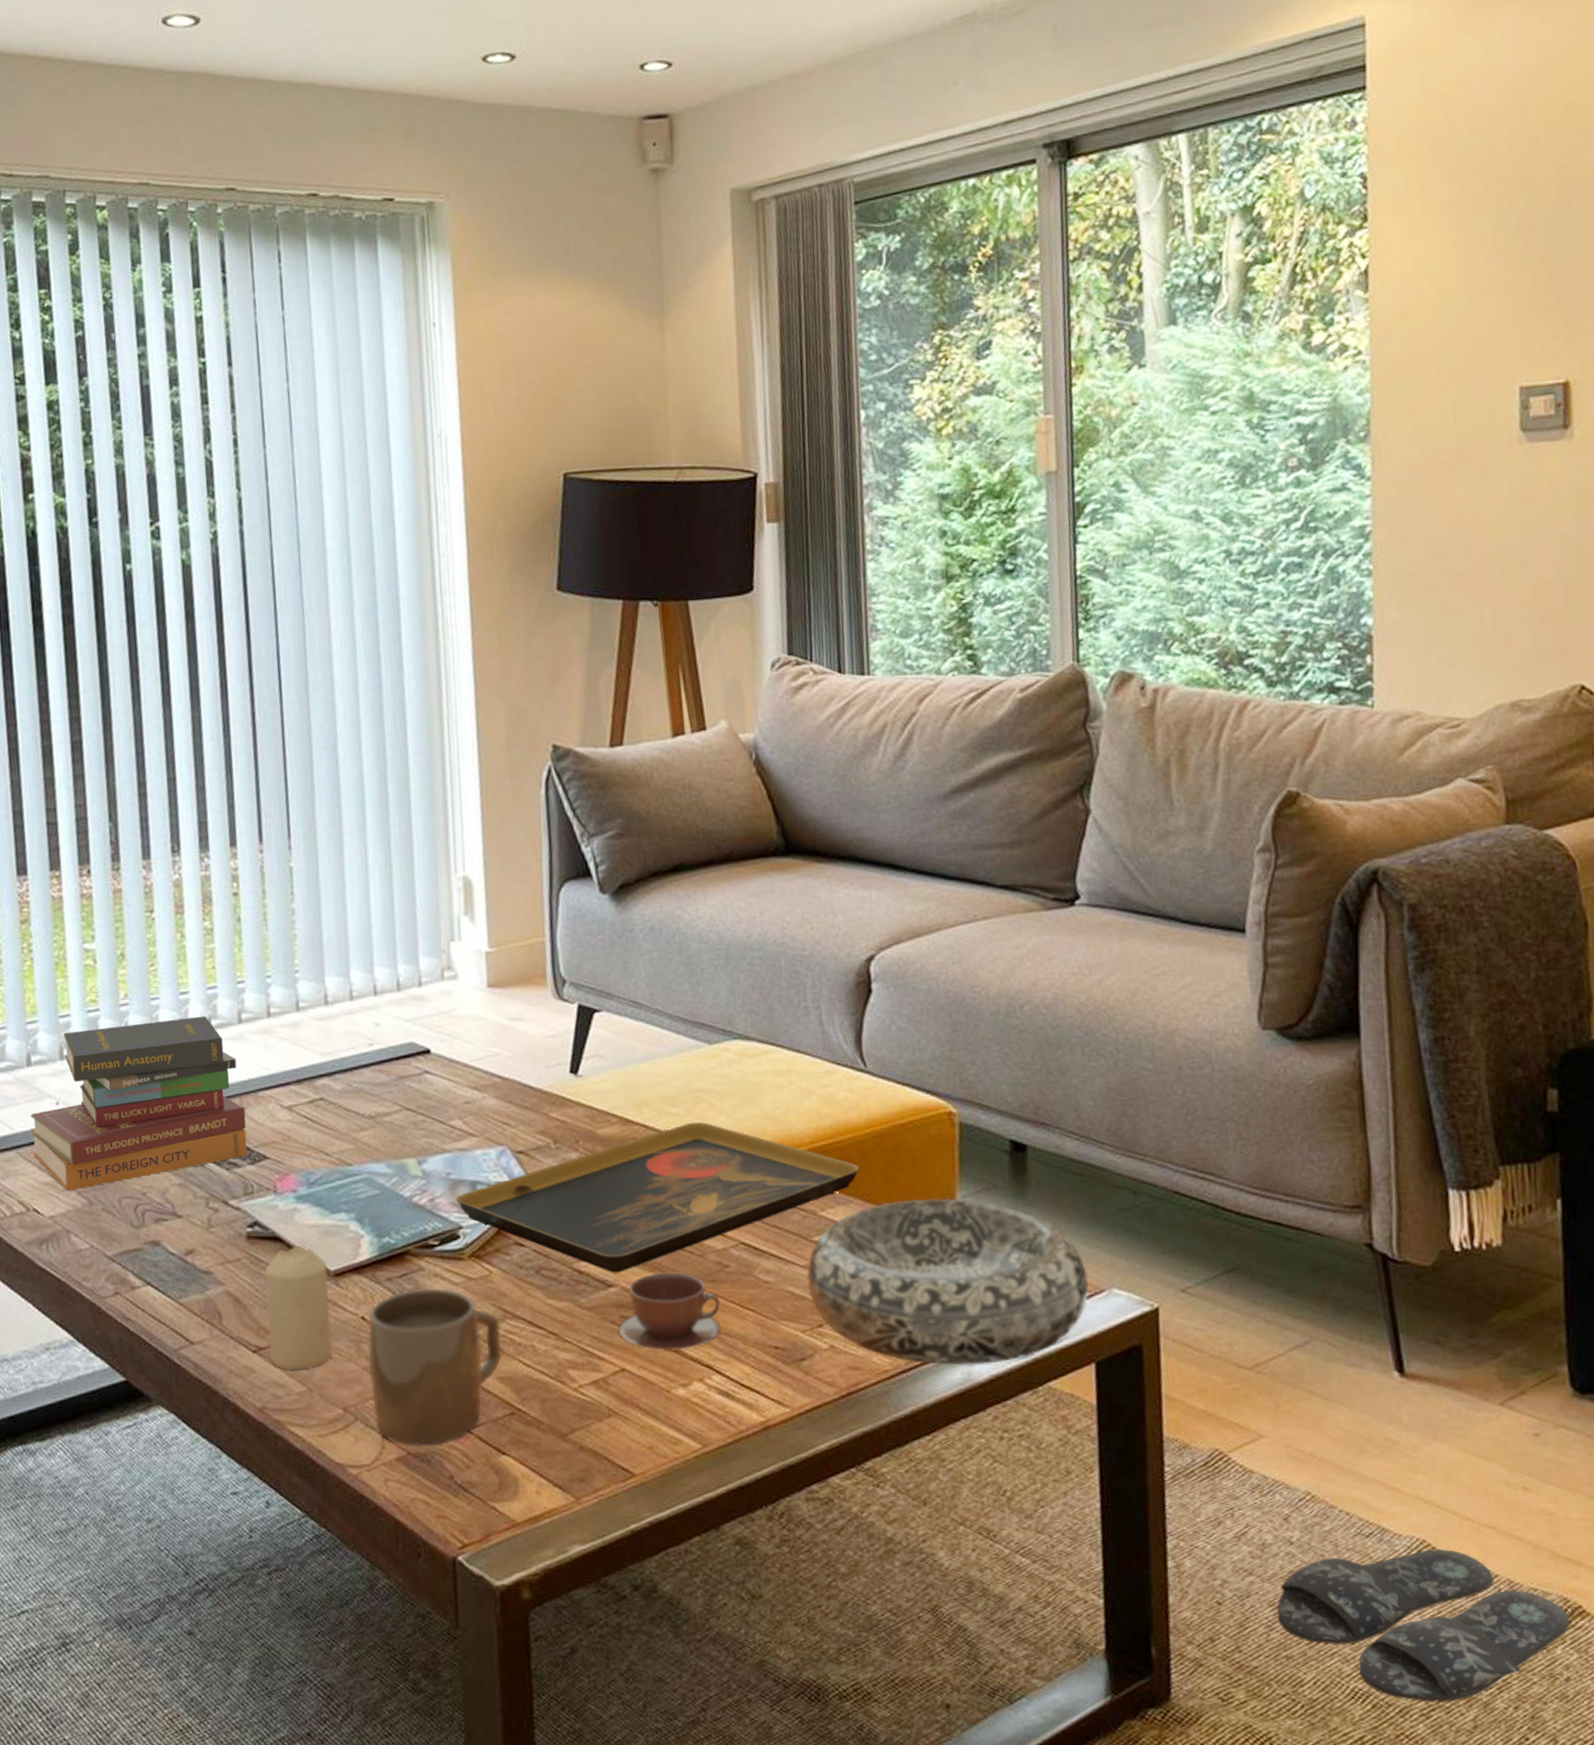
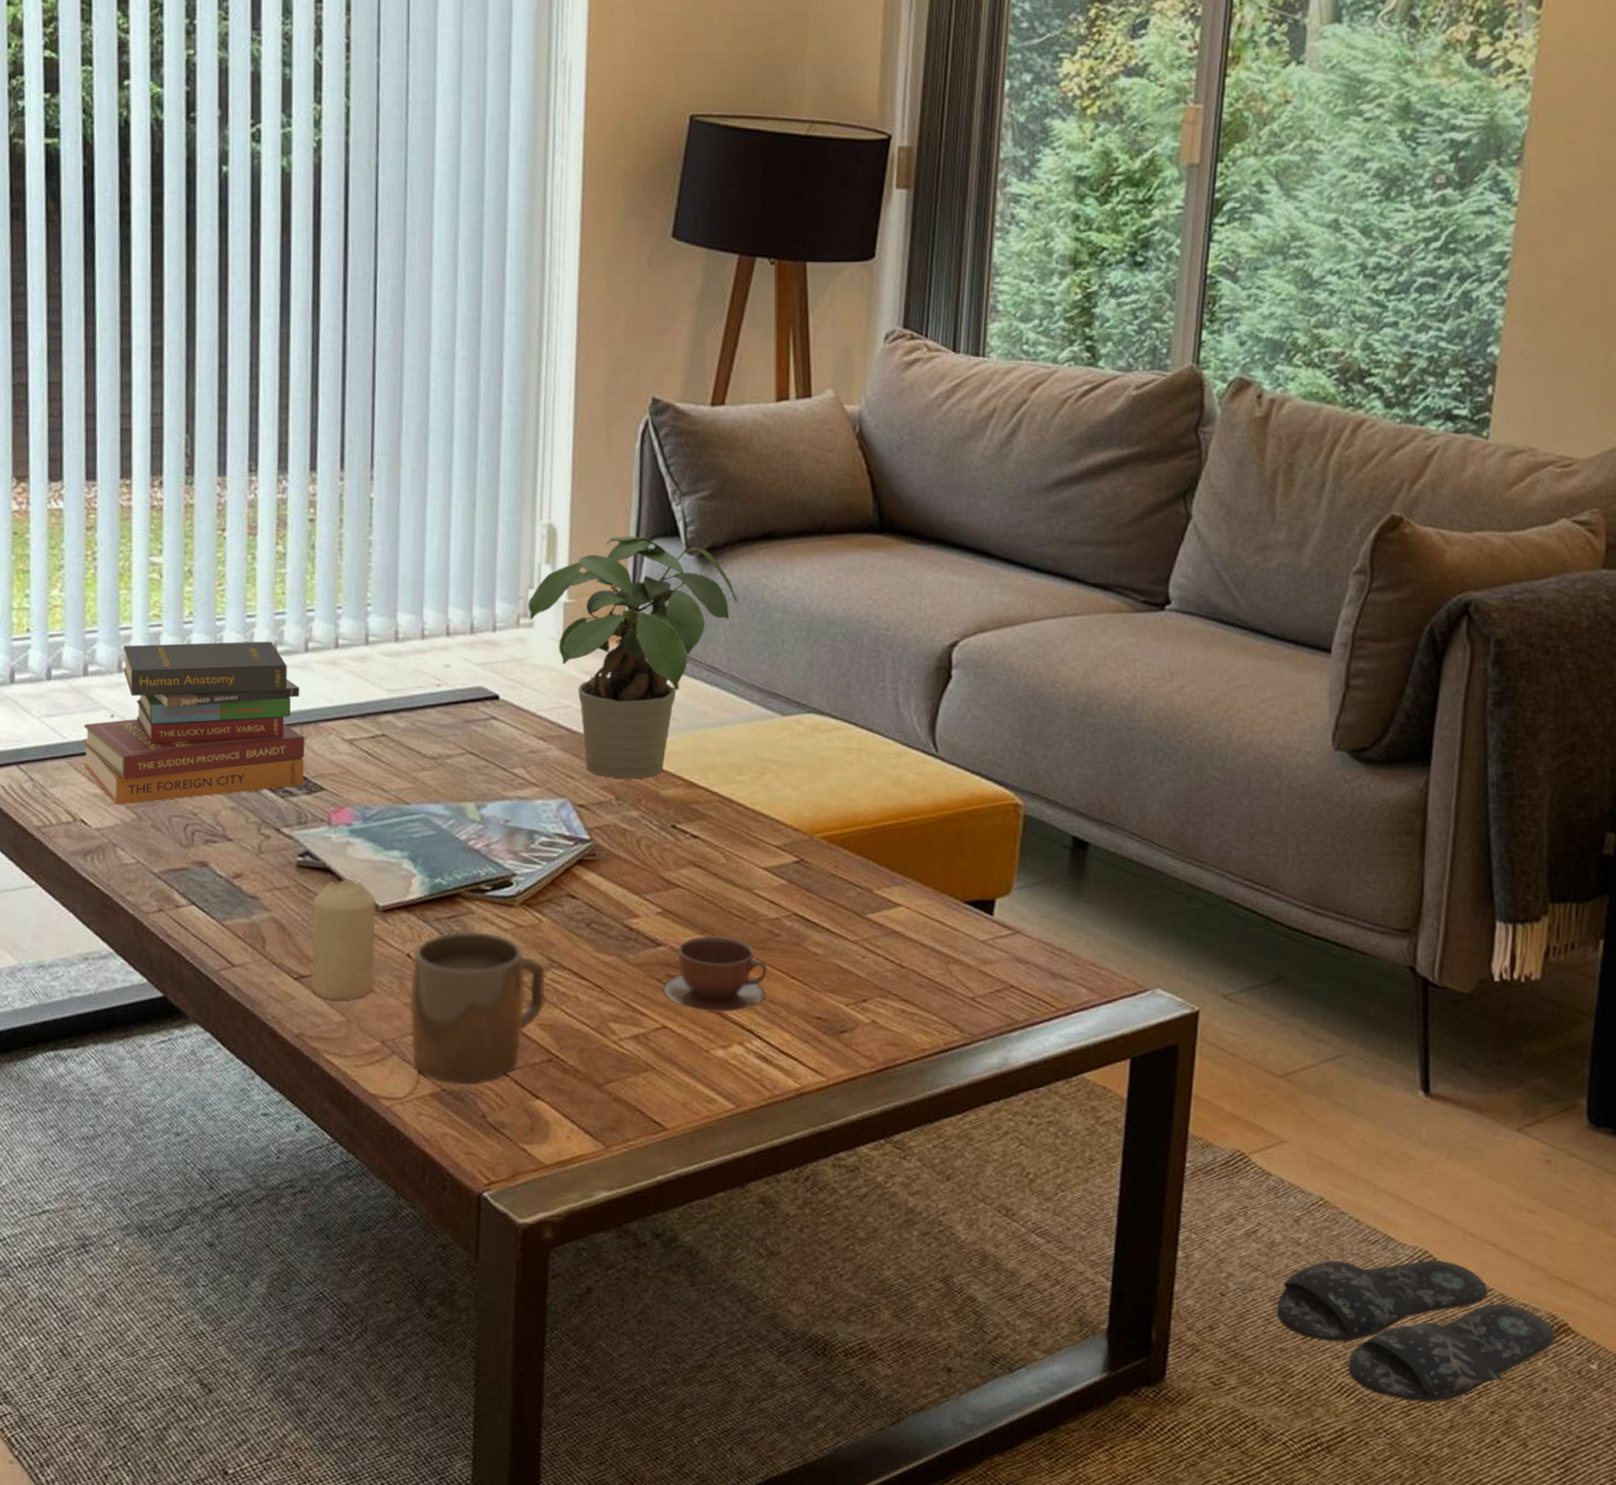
potted plant: none [450,880,655,1122] -> present [527,536,739,780]
decorative tray: present [456,1122,861,1273] -> none [512,791,921,933]
decorative bowl: present [806,1198,1090,1366] -> none [856,886,1134,1051]

